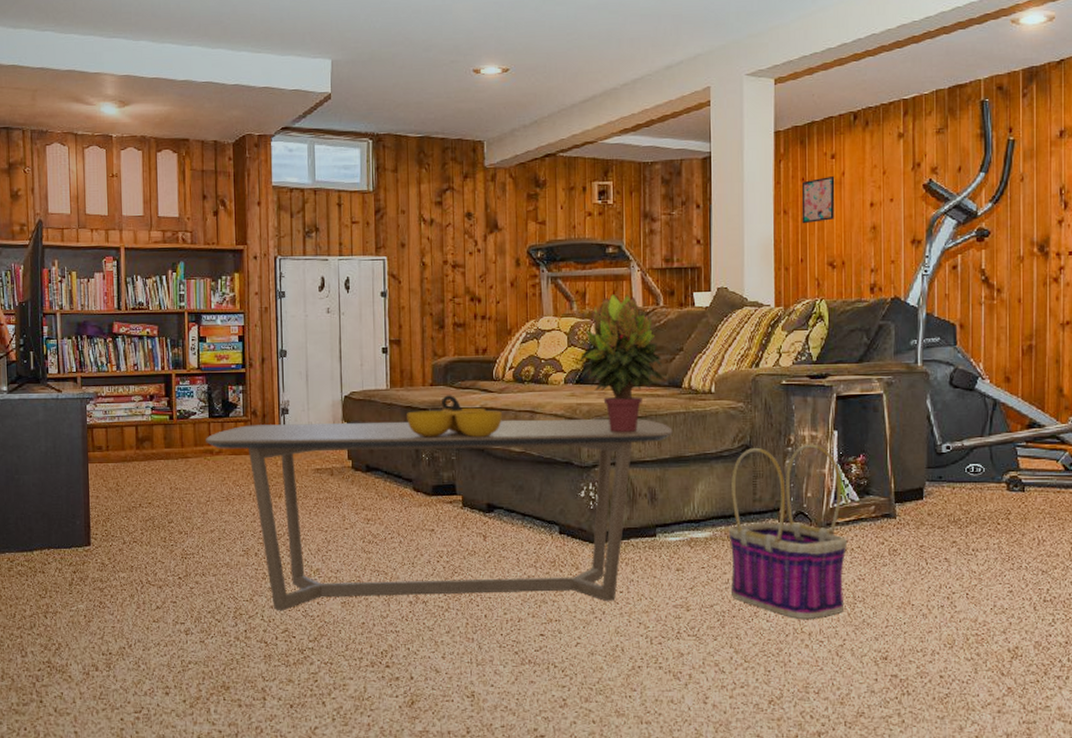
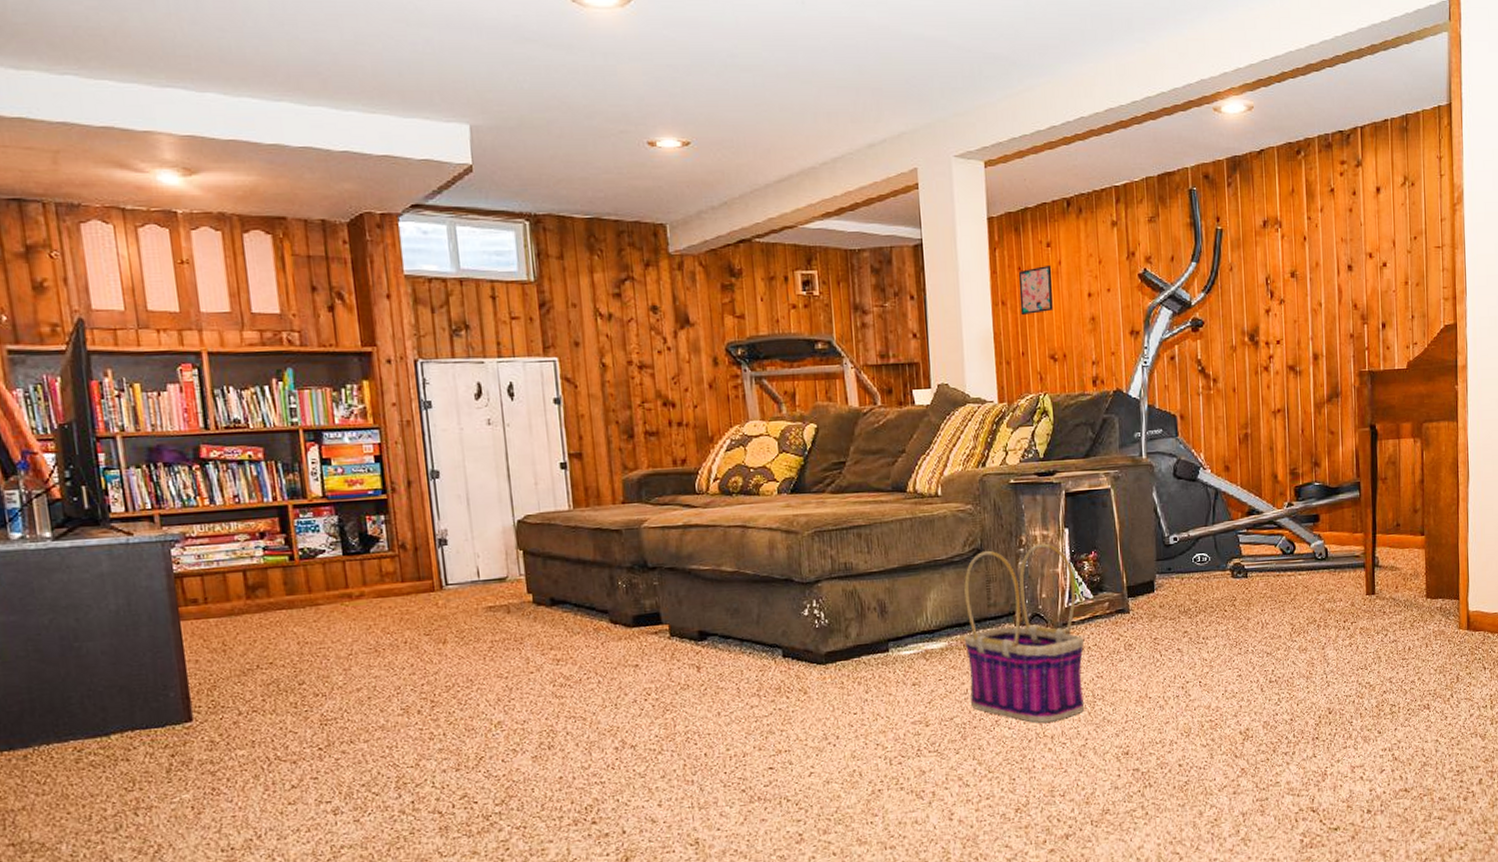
coffee table: present [206,419,673,610] -> none [341,527,900,774]
decorative bowl: present [407,395,502,438] -> none [596,512,709,563]
potted plant: present [579,294,666,433] -> none [793,393,889,544]

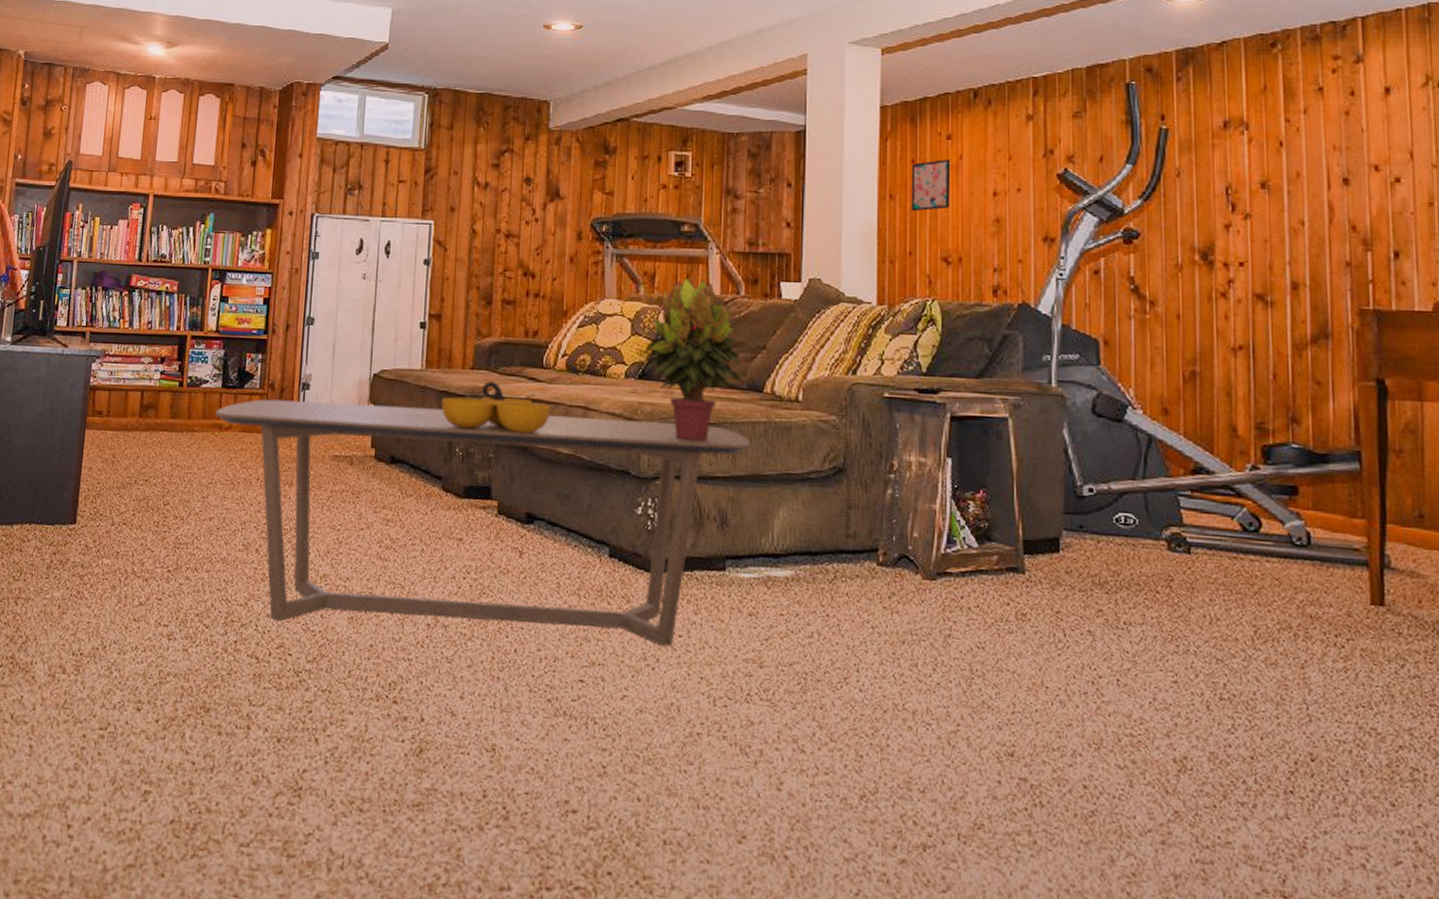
coffee table: none [341,527,900,774] -> present [215,399,751,647]
decorative bowl: none [596,512,709,563] -> present [441,381,550,434]
potted plant: none [793,393,889,544] -> present [644,278,744,442]
basket: present [964,543,1085,723] -> none [814,470,964,694]

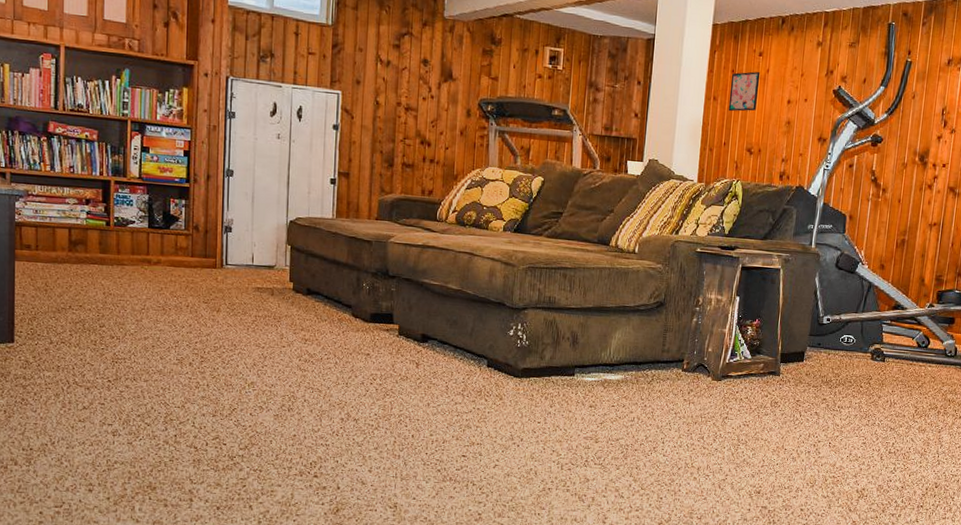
coffee table: present [215,399,751,647] -> none [144,239,598,431]
decorative bowl: present [441,381,550,434] -> none [350,230,442,273]
potted plant: present [644,278,744,442] -> none [519,154,595,282]

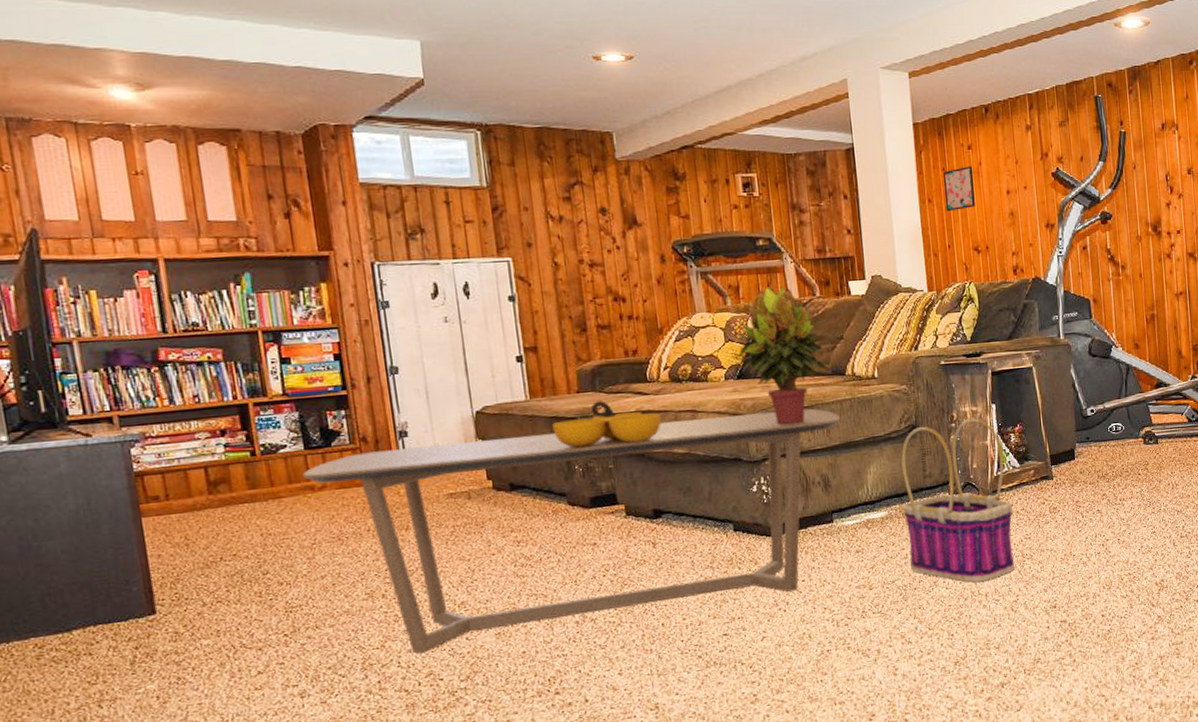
coffee table: none [144,239,598,431] -> present [303,408,841,654]
decorative bowl: none [350,230,442,273] -> present [552,400,661,448]
potted plant: none [519,154,595,282] -> present [738,286,829,425]
basket: none [636,304,739,457] -> present [901,418,1015,583]

